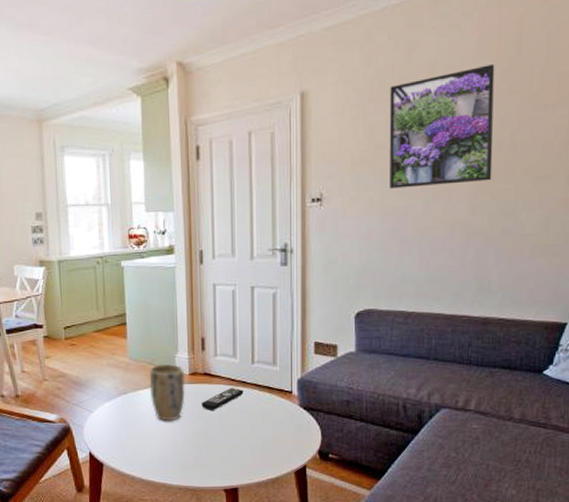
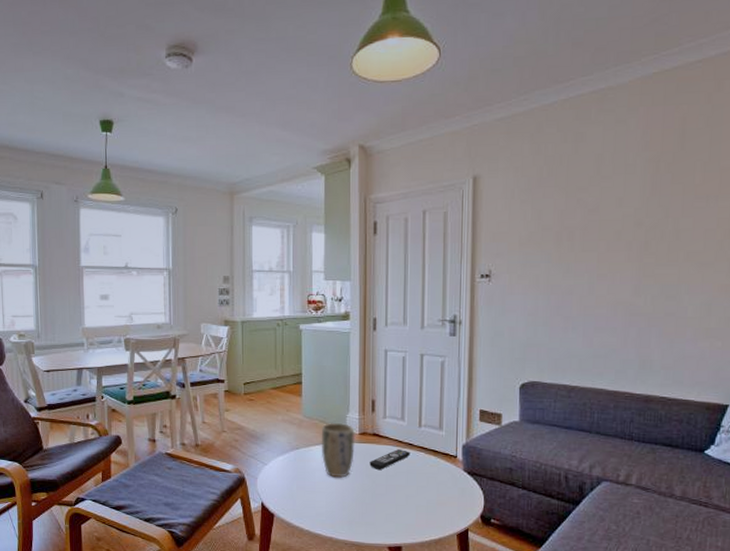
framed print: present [389,64,495,189] -> none [555,157,659,269]

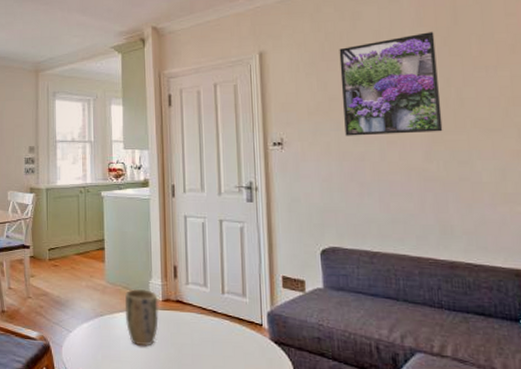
remote control: present [369,449,410,470] -> none [174,317,215,338]
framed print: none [555,157,659,269] -> present [339,32,443,136]

